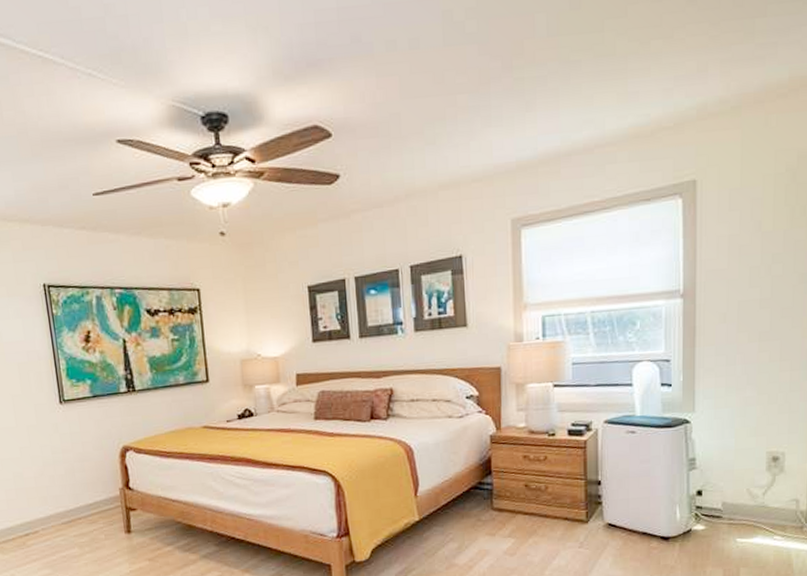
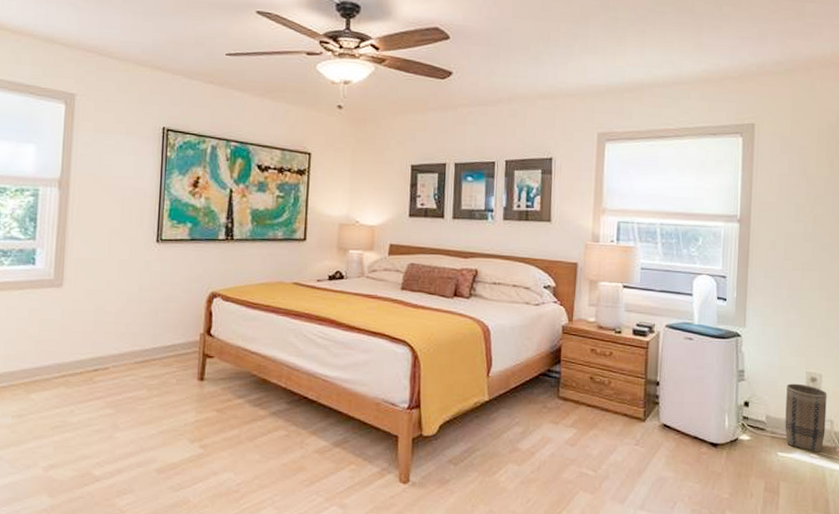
basket: none [744,465,792,535] -> present [785,383,827,454]

